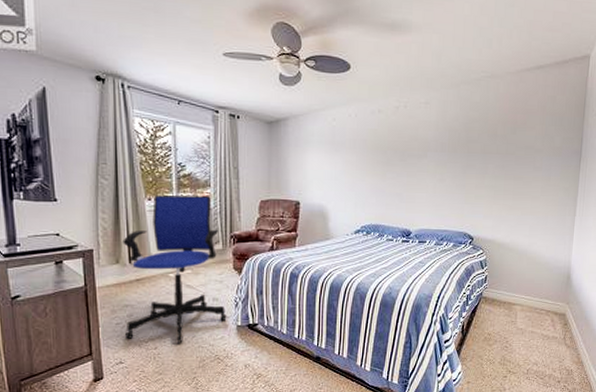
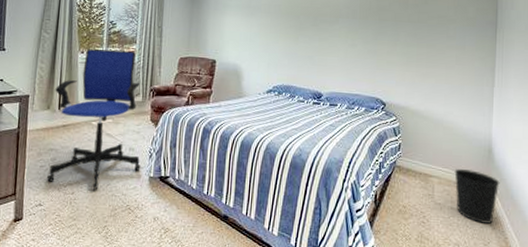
wastebasket: none [535,295,576,343] -> present [454,168,500,224]

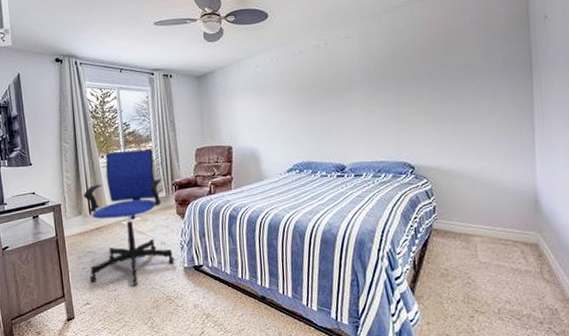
wastebasket: present [454,168,500,224] -> none [497,224,551,278]

